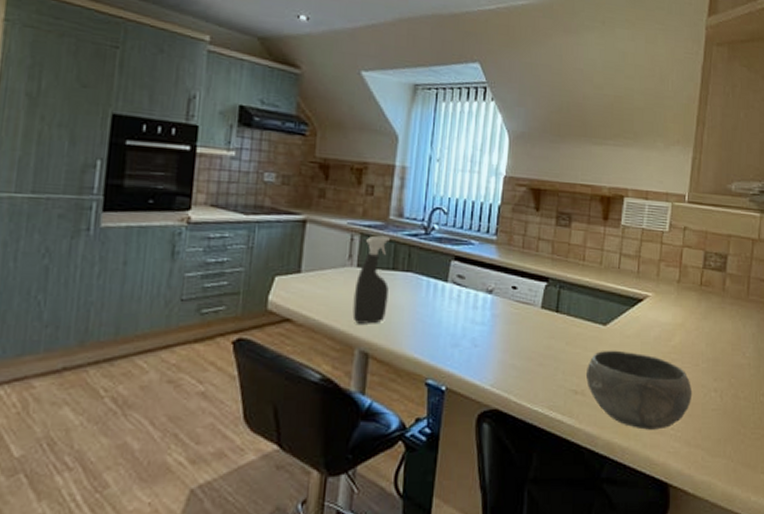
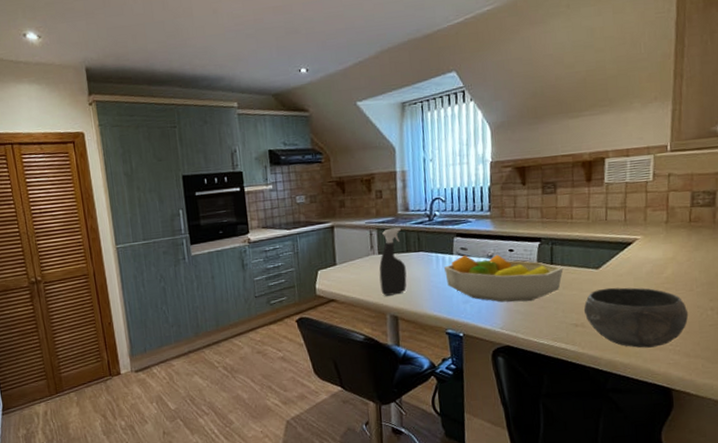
fruit bowl: none [435,284,569,354] -> present [444,254,564,302]

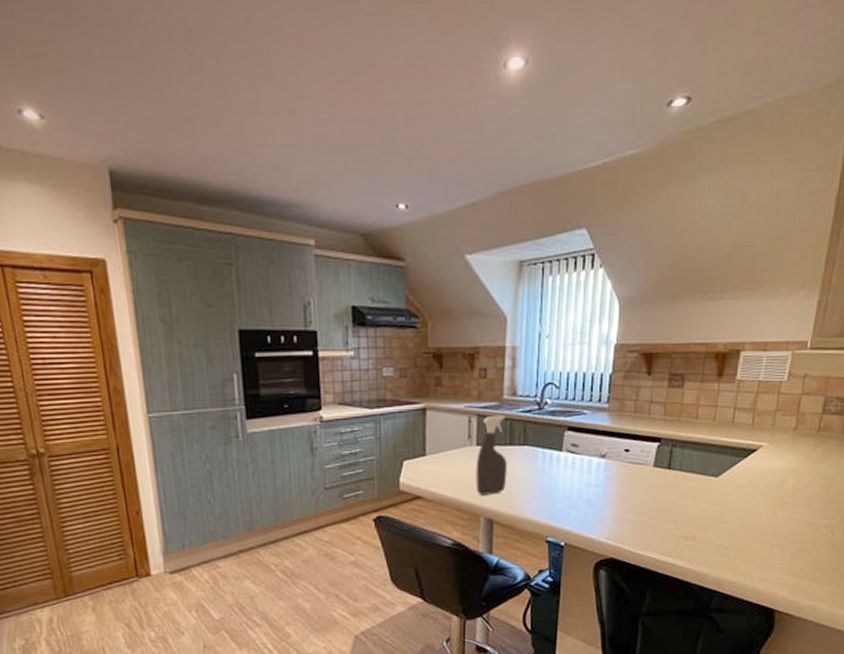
fruit bowl: present [444,254,564,302] -> none [551,452,681,510]
bowl: present [583,287,689,348] -> none [696,498,803,566]

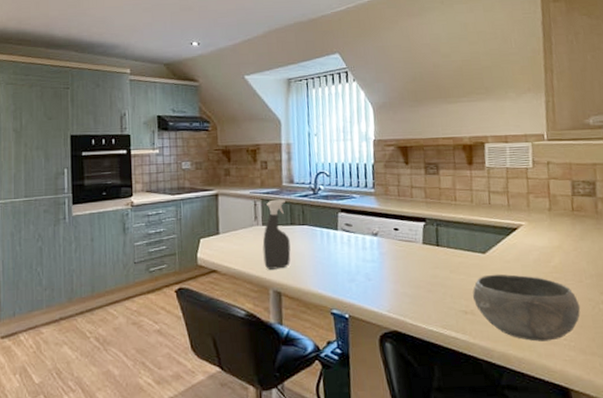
bowl: none [696,498,803,566] -> present [472,274,581,342]

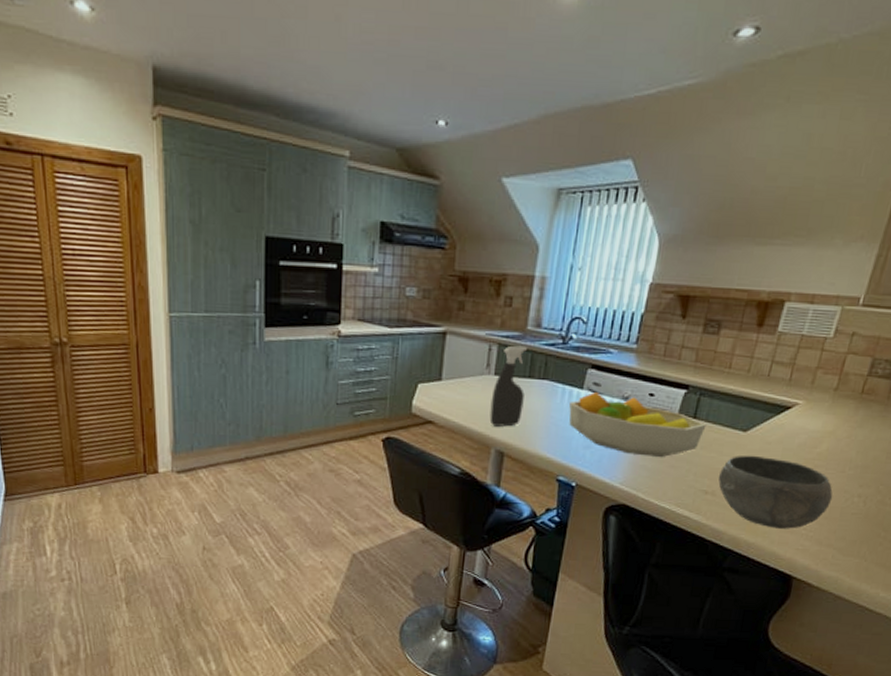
fruit bowl: none [329,231,450,284] -> present [569,391,707,457]

